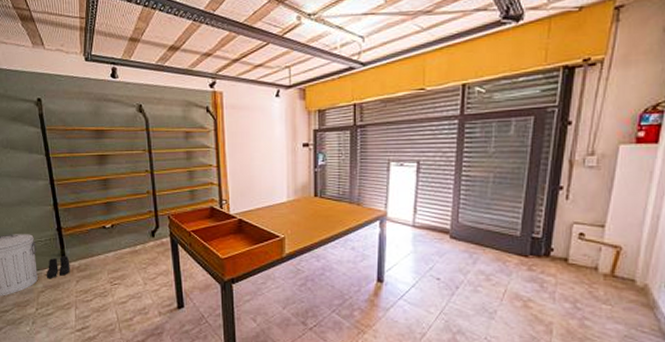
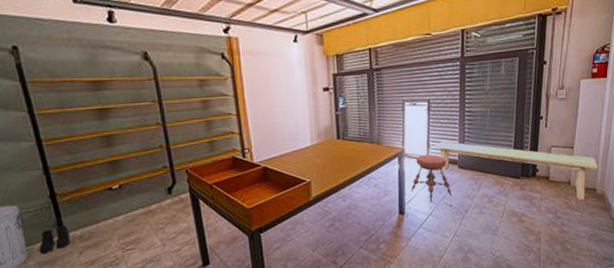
stool: none [392,219,440,273] -> present [411,154,452,203]
bench: none [422,207,640,291] -> present [434,141,599,200]

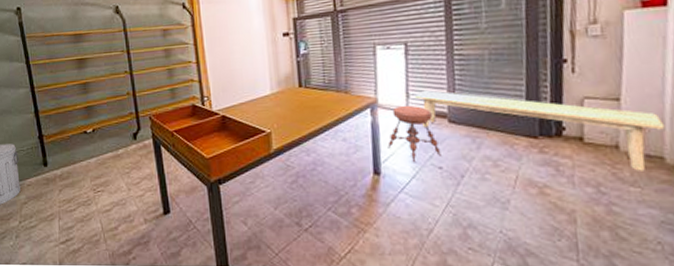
boots: present [39,225,71,255] -> none [29,164,53,190]

